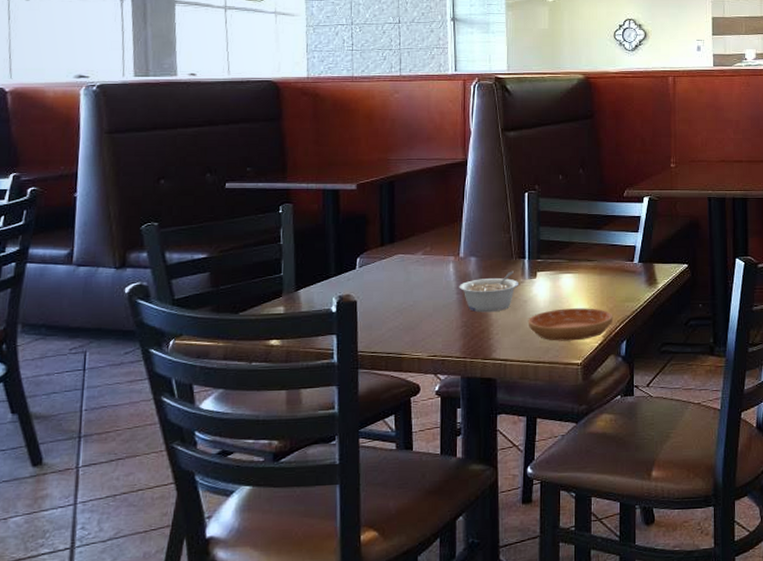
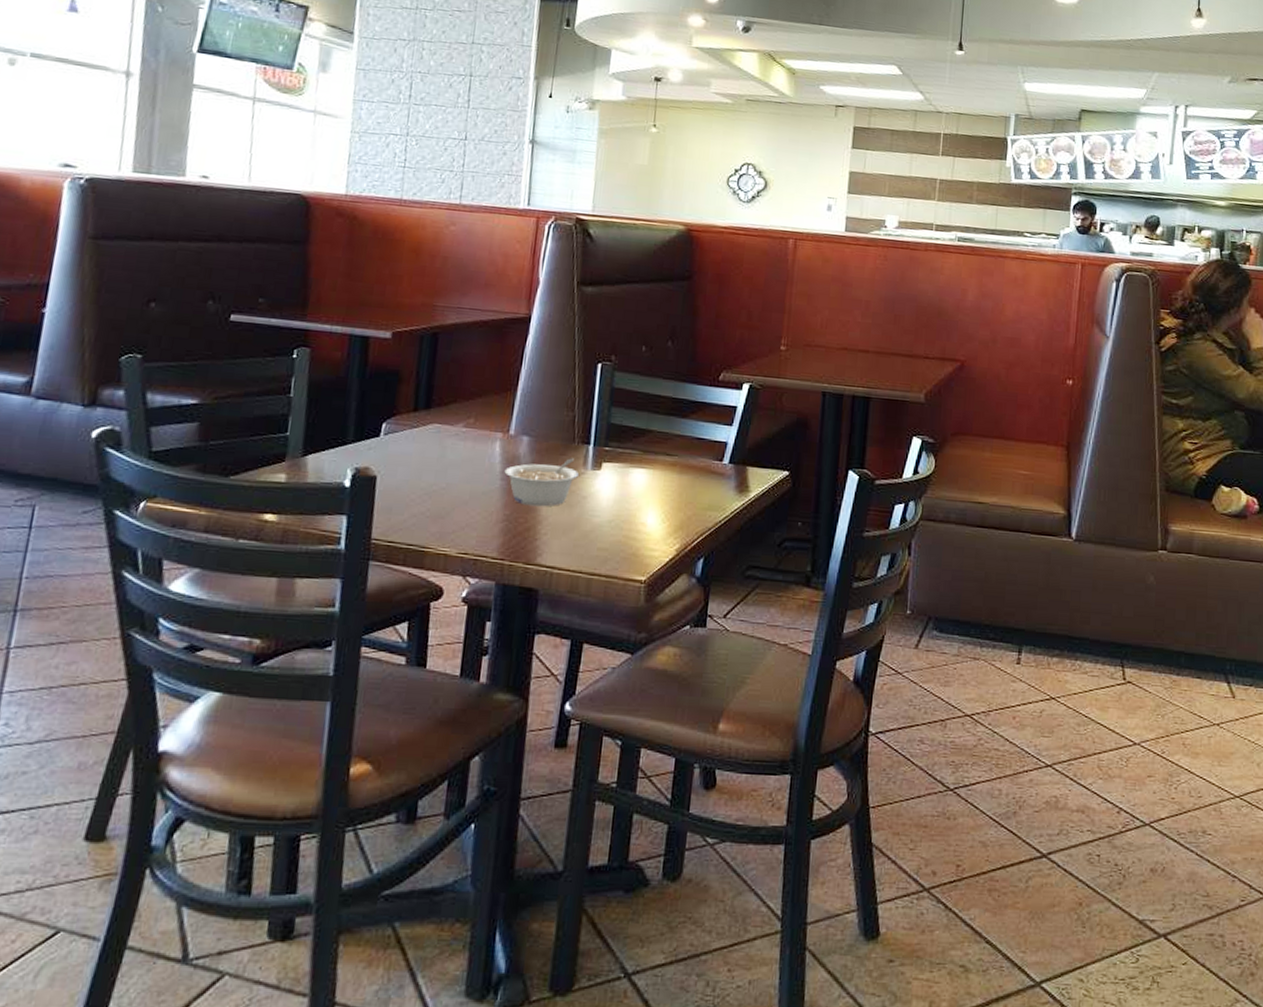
saucer: present [528,308,613,341] -> none [584,510,691,552]

